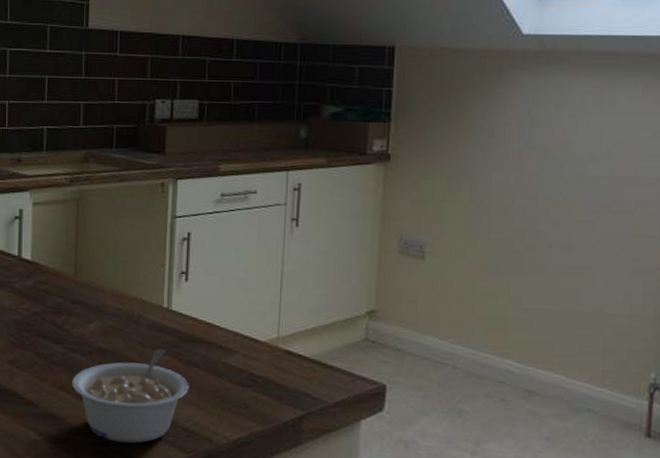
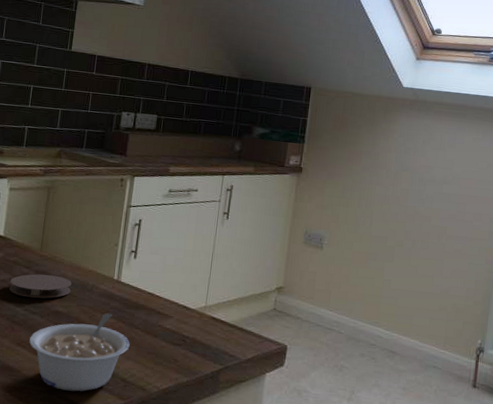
coaster: none [44,304,114,334] -> present [9,274,72,299]

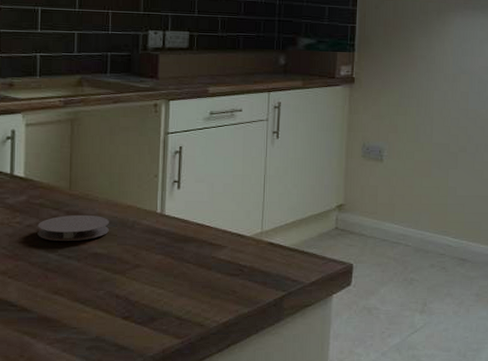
legume: present [29,313,130,392] -> none [67,249,182,336]

